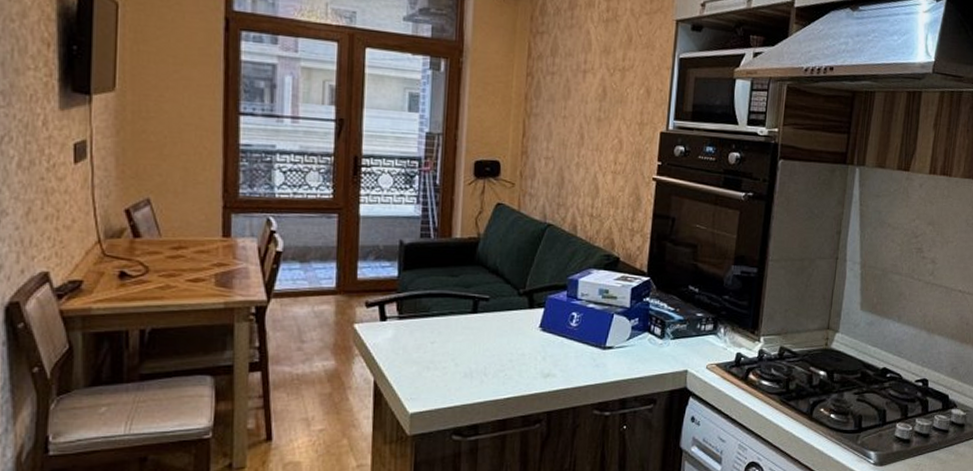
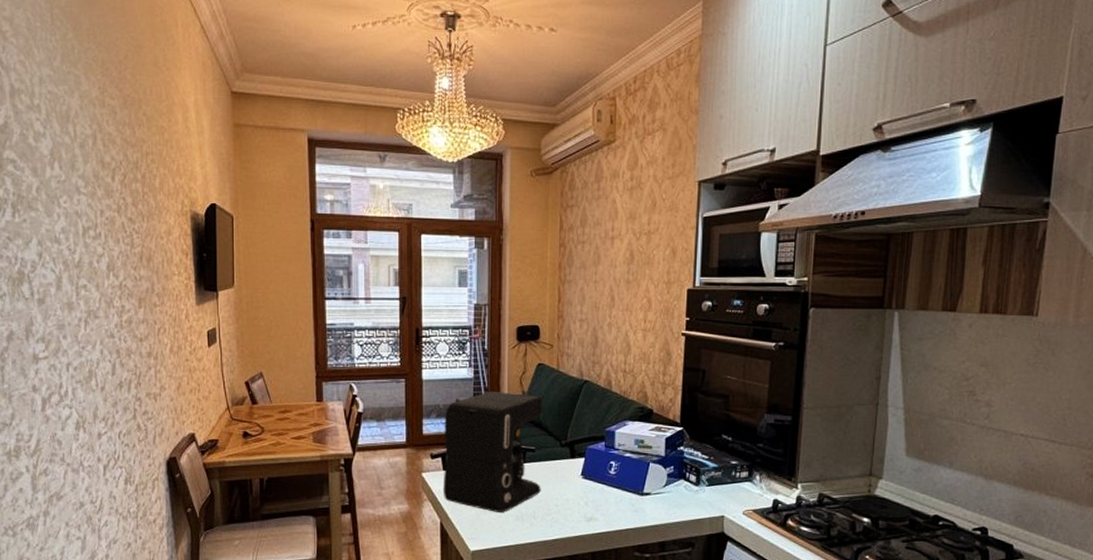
coffee maker: none [378,231,500,370] -> present [443,391,543,514]

